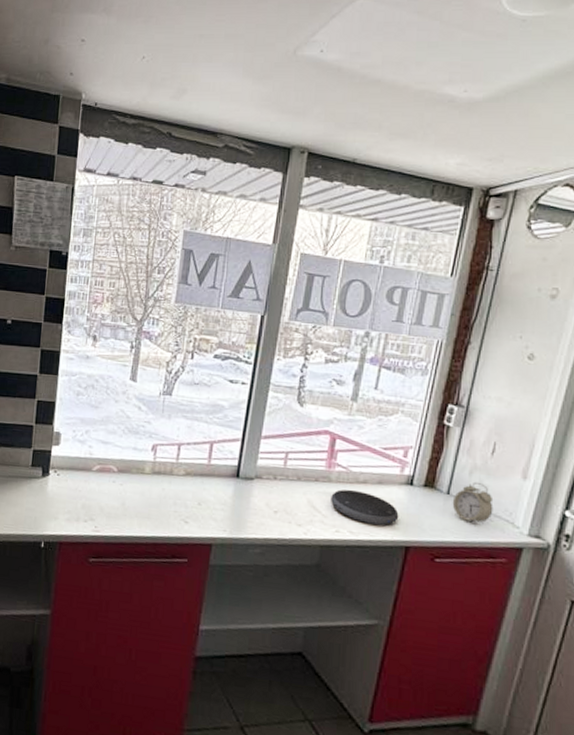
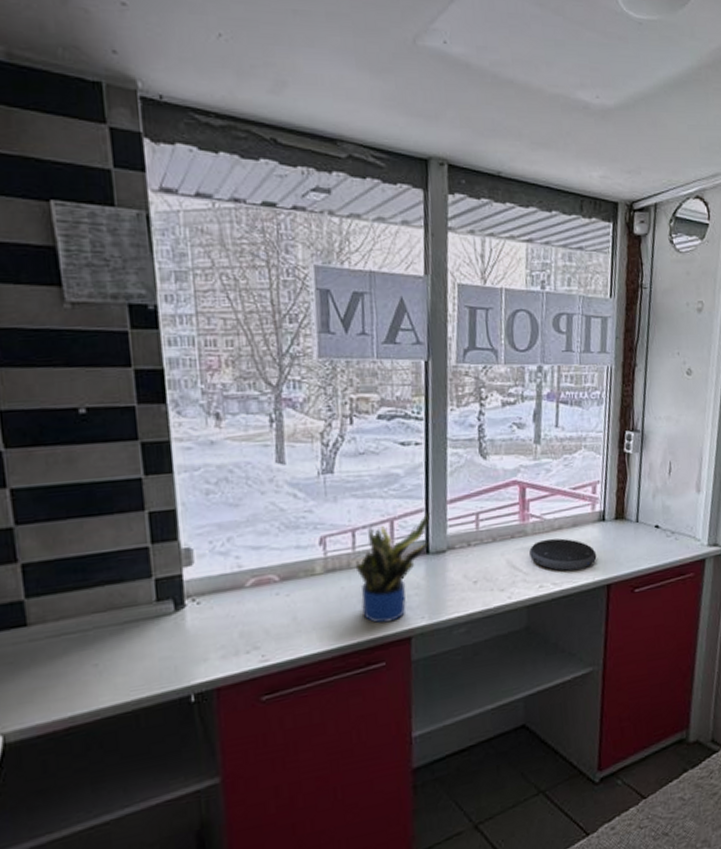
potted plant: none [176,443,246,527] -> present [355,513,431,624]
alarm clock: present [452,481,494,525] -> none [641,504,677,547]

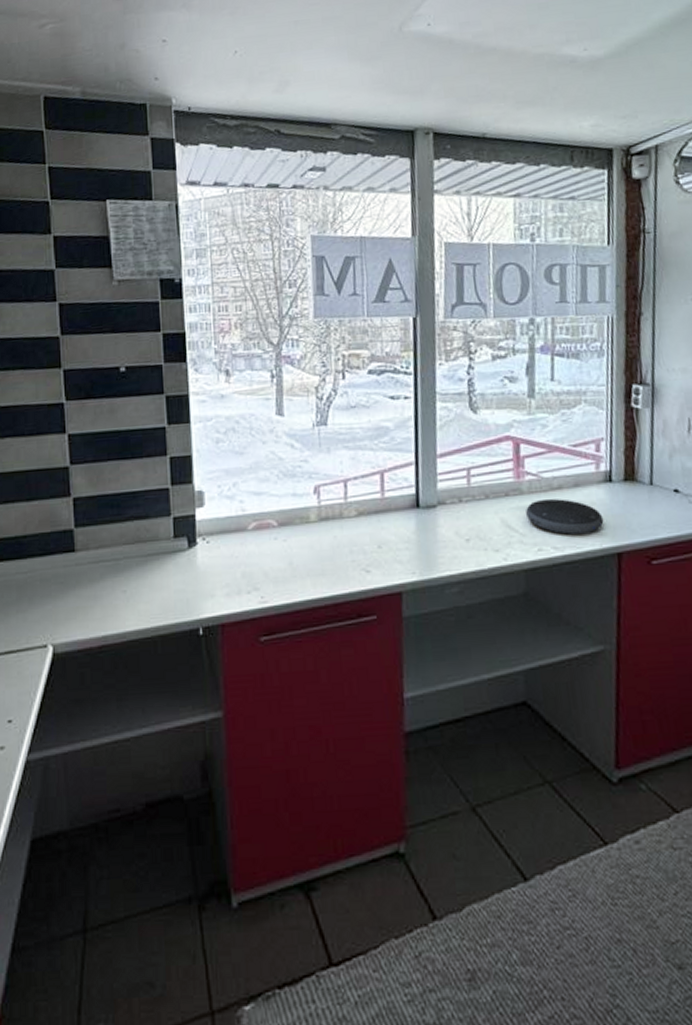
potted plant: present [355,513,431,624] -> none [347,466,421,575]

